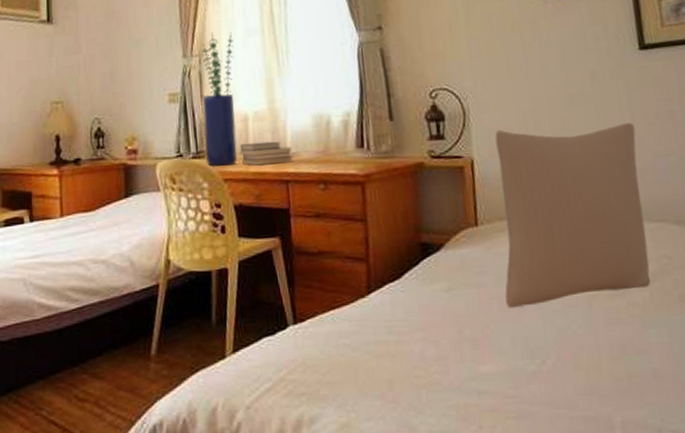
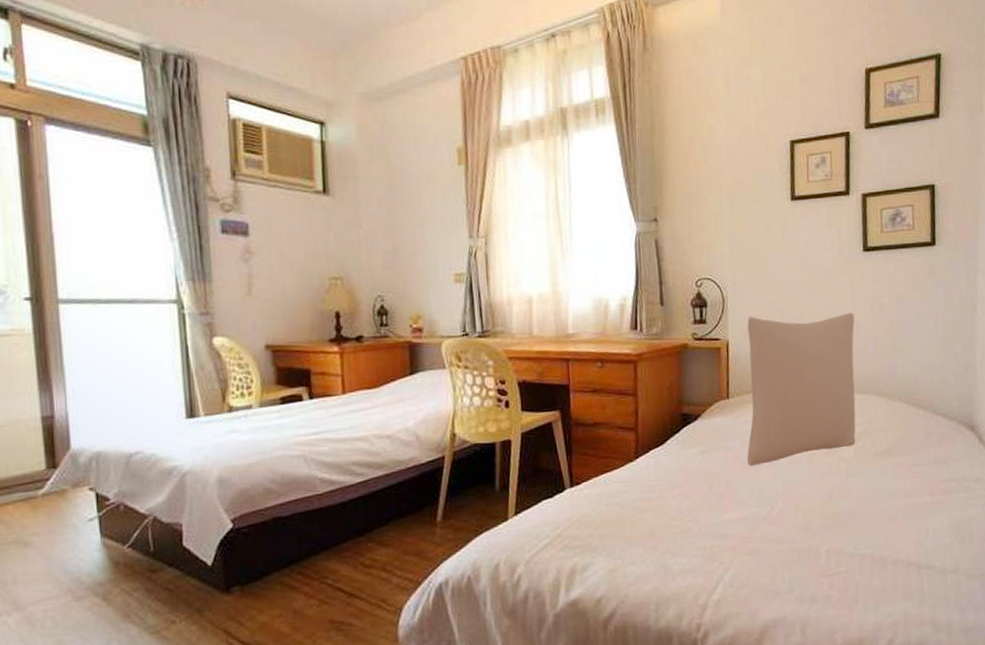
vase: present [202,32,238,166] -> none [488,214,522,345]
books: present [239,141,293,166] -> none [524,322,574,345]

